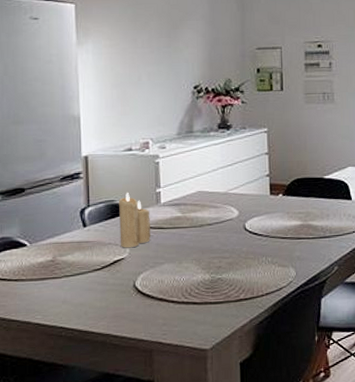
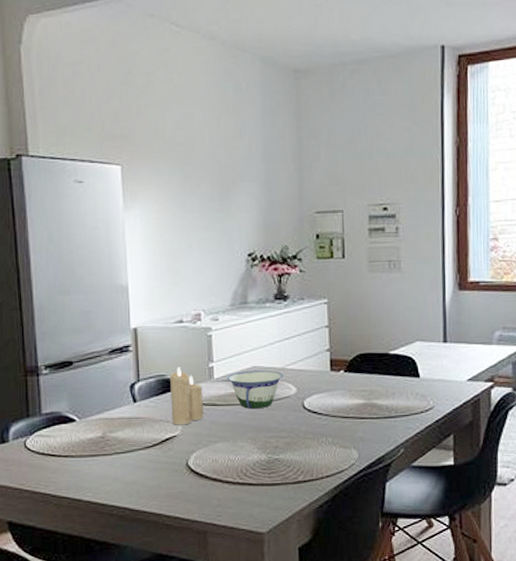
bowl: none [172,195,227,231] -> present [226,370,284,409]

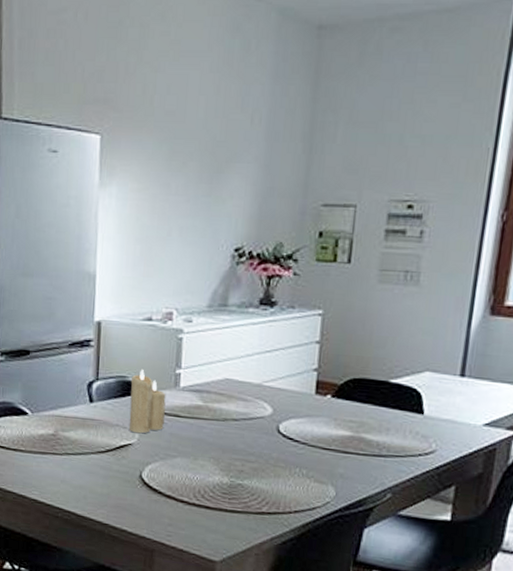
bowl: present [226,370,284,409] -> none [194,382,260,427]

